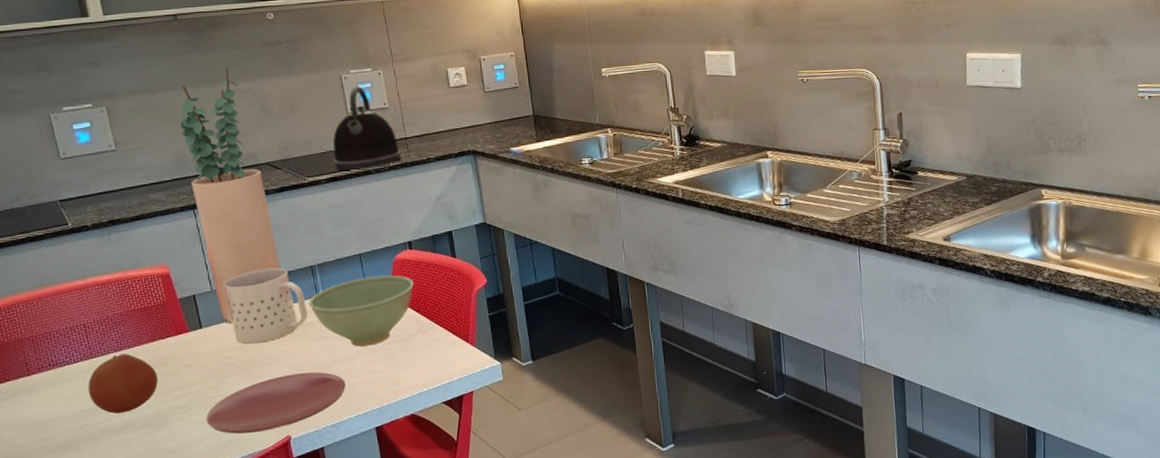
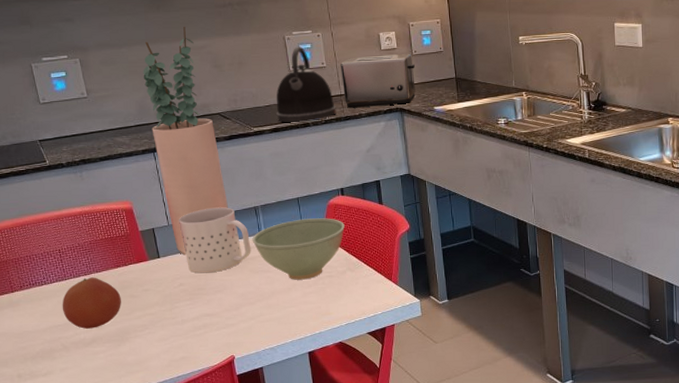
plate: present [206,372,346,434] -> none [162,301,283,352]
toaster: none [404,90,490,153] -> present [340,53,416,108]

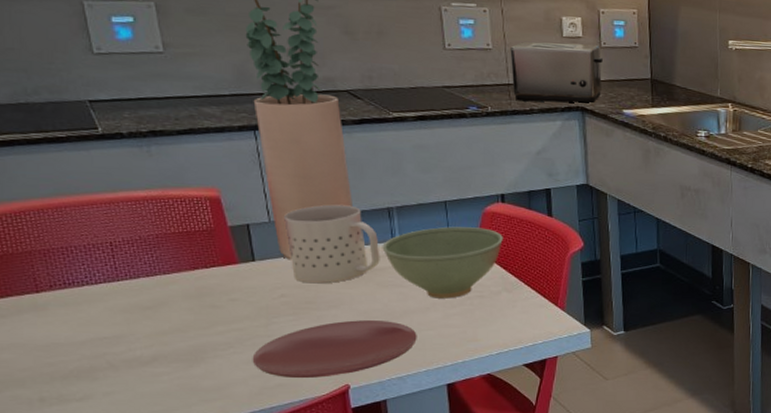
fruit: present [62,277,121,329] -> none [110,279,197,344]
plate: none [162,301,283,352] -> present [252,320,417,379]
kettle: present [276,46,336,123] -> none [424,21,502,112]

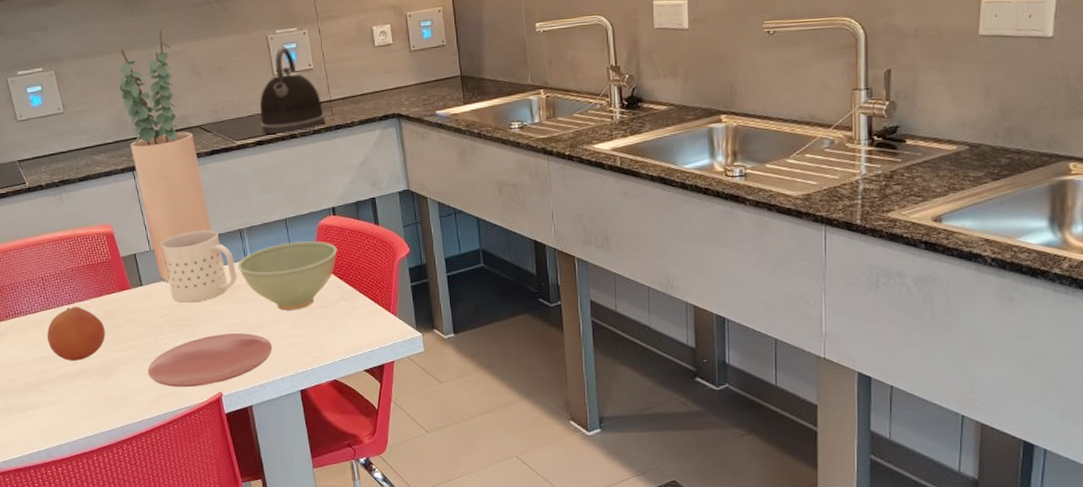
fruit: none [110,279,197,344] -> present [47,306,105,361]
kettle: none [424,21,502,112] -> present [259,47,326,135]
toaster: present [510,41,603,103] -> none [329,49,415,116]

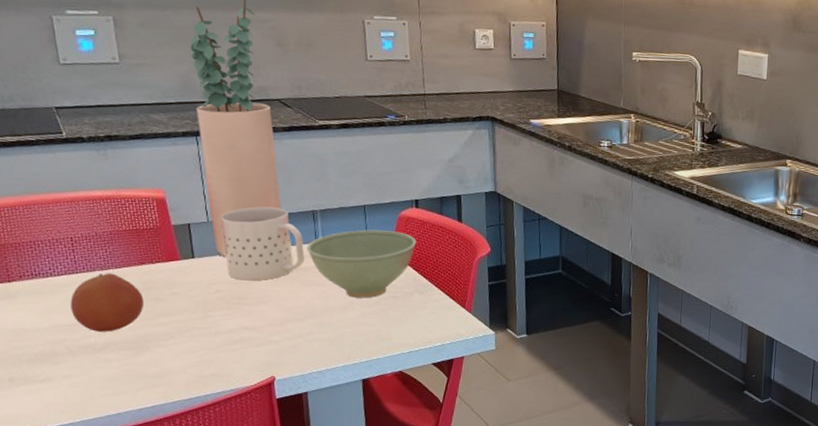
plate: present [147,333,272,388] -> none [190,316,336,369]
kettle: present [259,47,326,135] -> none [347,33,418,121]

